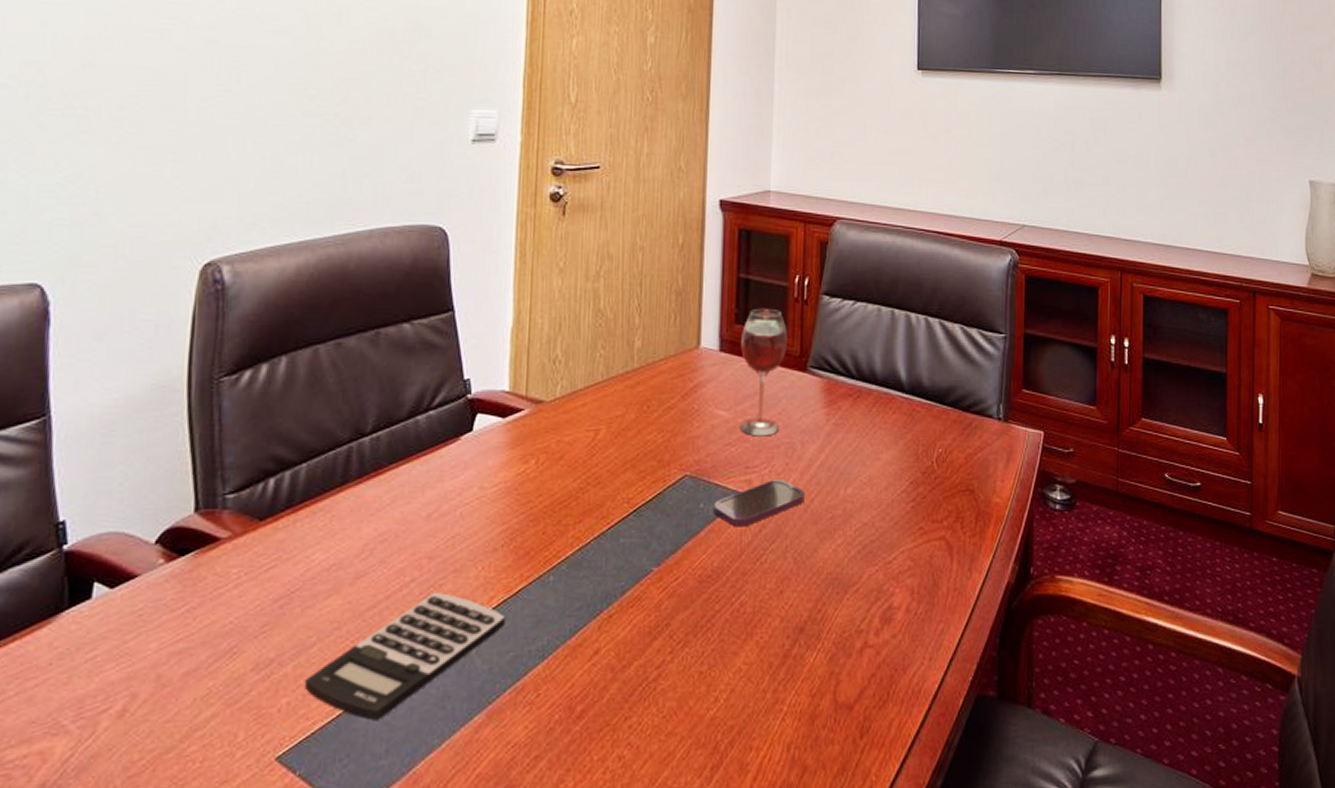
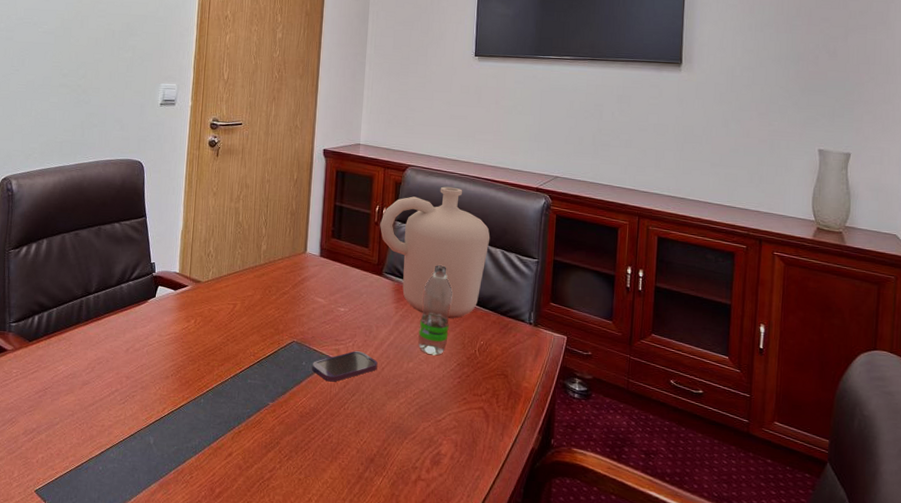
calculator: present [304,592,506,720] -> none [51,400,173,477]
wineglass: present [740,308,788,437] -> none [333,228,370,320]
water jug: none [801,244,946,421] -> present [380,186,490,318]
bottle: none [857,351,900,474] -> present [418,265,452,356]

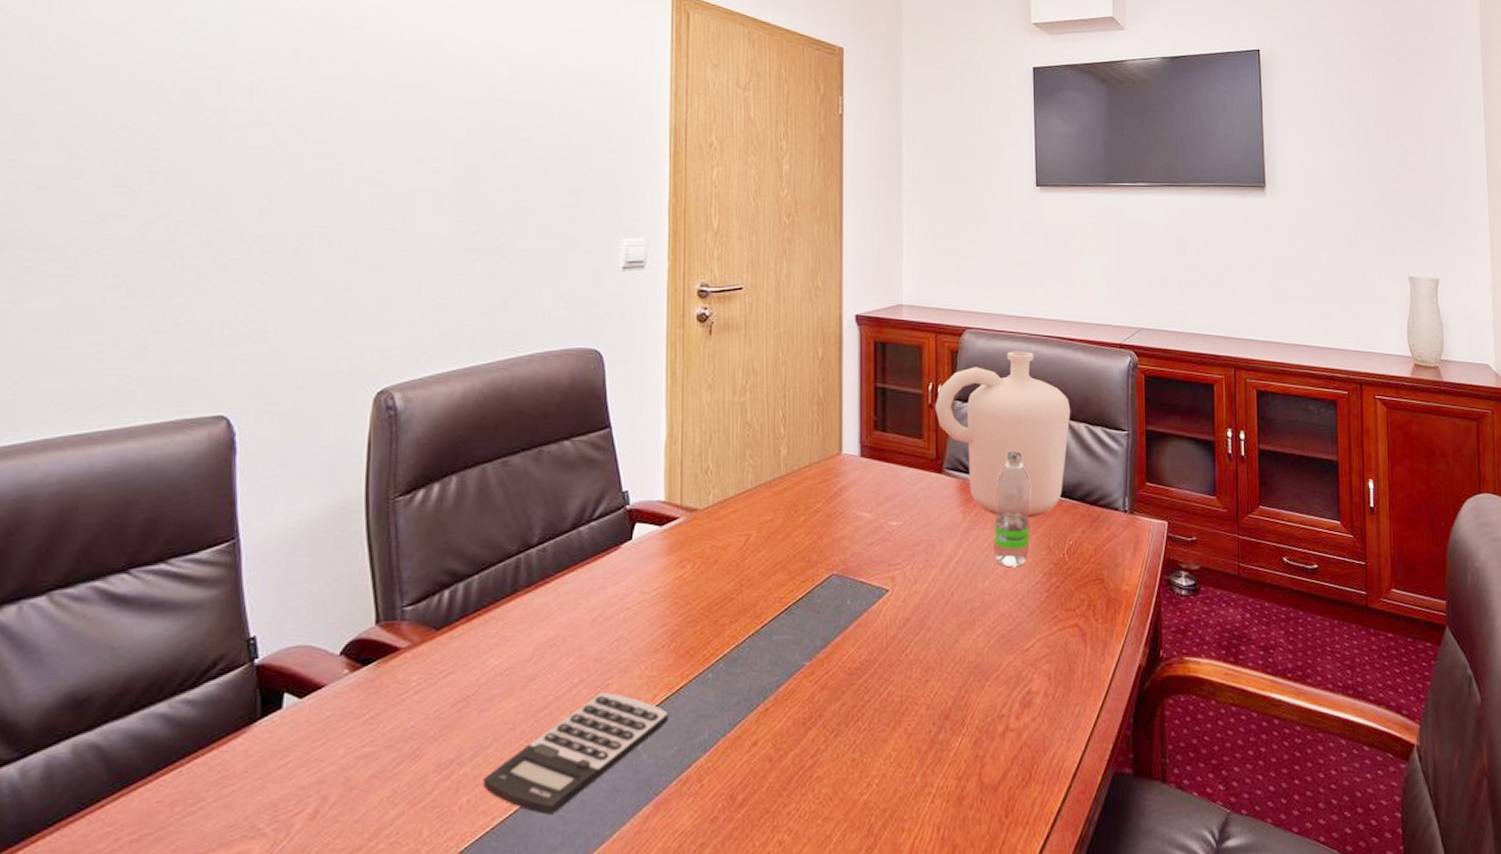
calculator: none [51,400,173,477] -> present [482,691,670,815]
mobile phone: present [312,351,378,382] -> none [860,575,945,622]

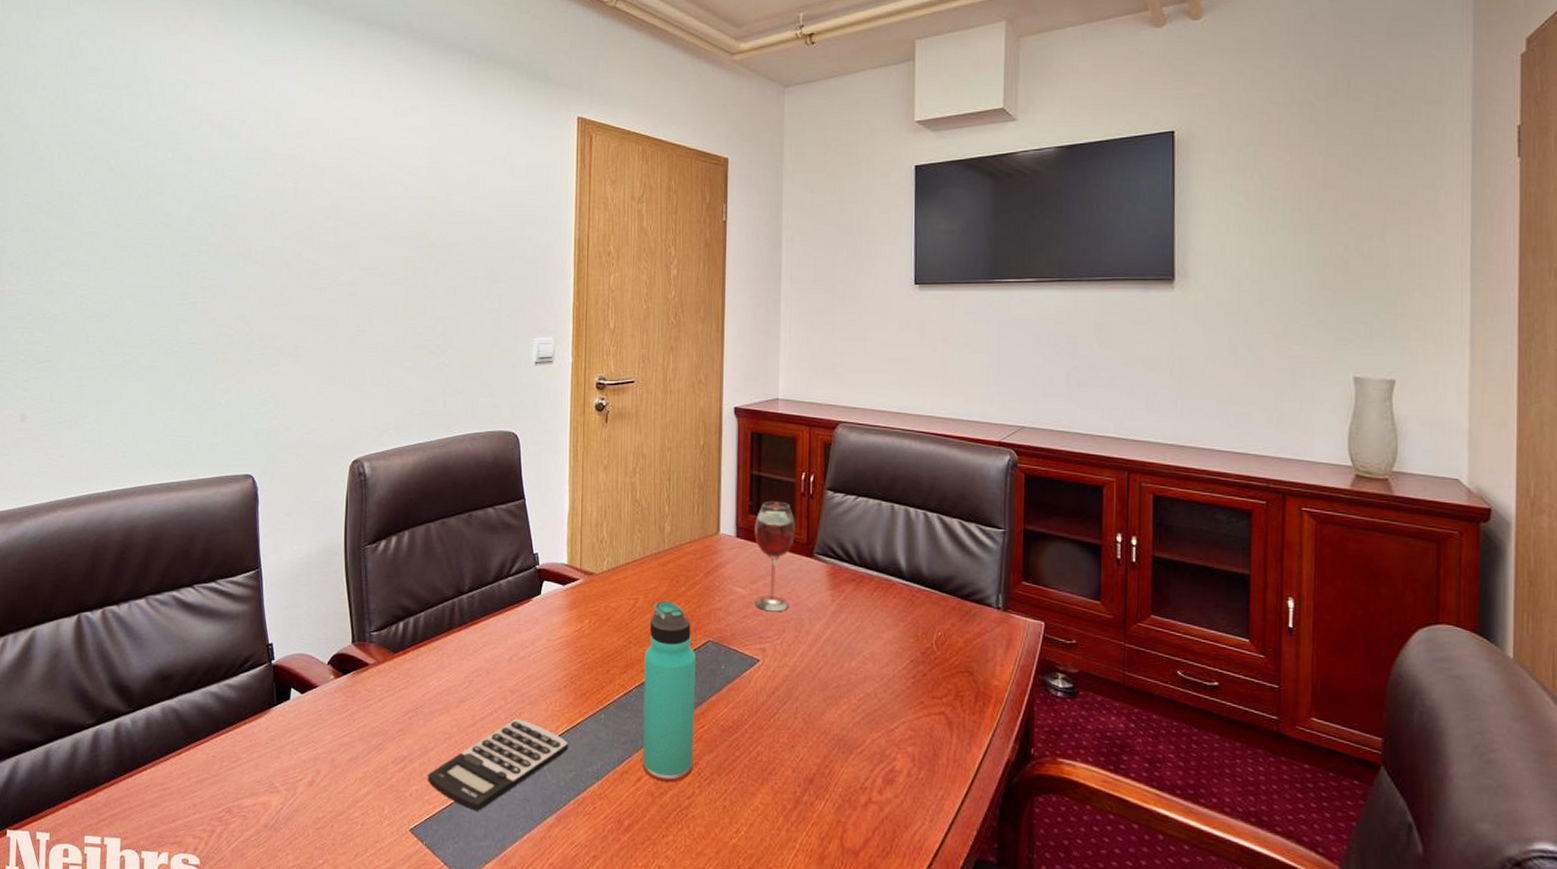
thermos bottle: none [758,533,819,743] -> present [642,601,697,782]
wineglass: none [880,414,924,536] -> present [755,501,796,612]
water jug: present [935,351,1071,517] -> none [808,445,944,606]
bottle: present [993,451,1031,568] -> none [861,541,900,652]

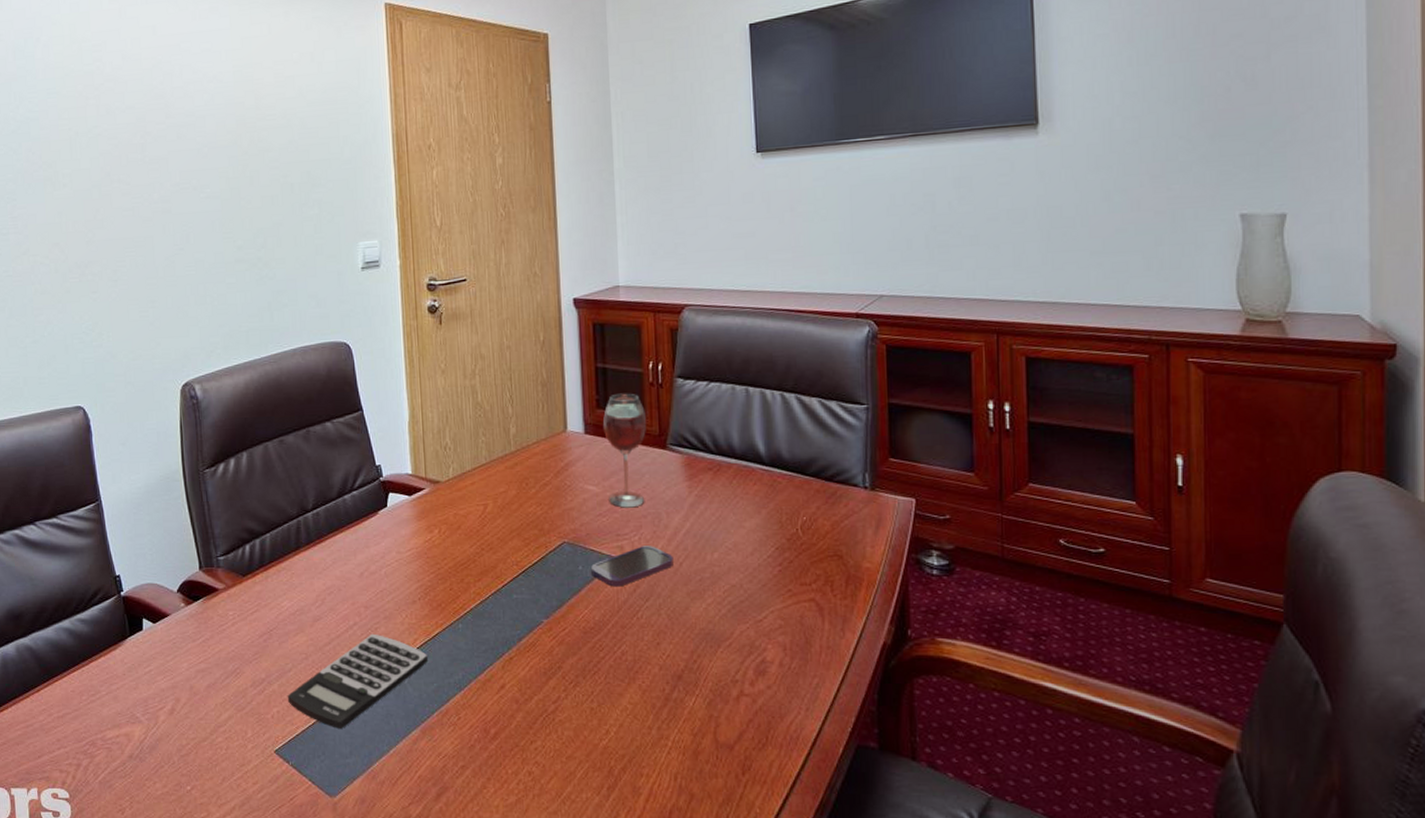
thermos bottle: present [642,601,697,782] -> none [498,504,557,688]
mobile phone: none [733,649,813,688] -> present [591,546,674,587]

